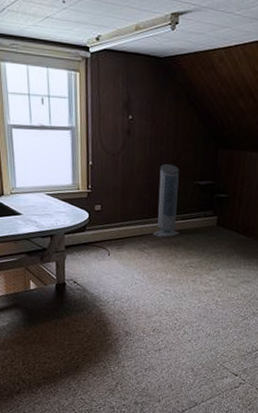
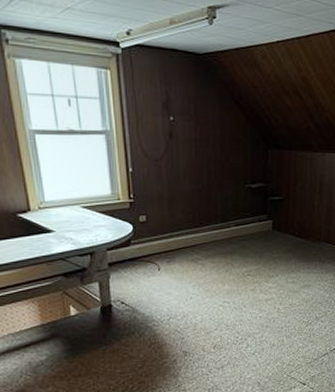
air purifier: present [152,163,180,237] -> none [205,167,234,246]

